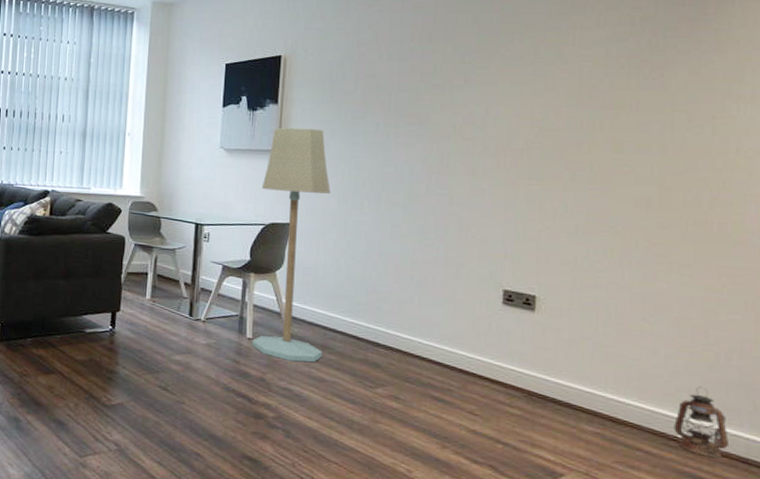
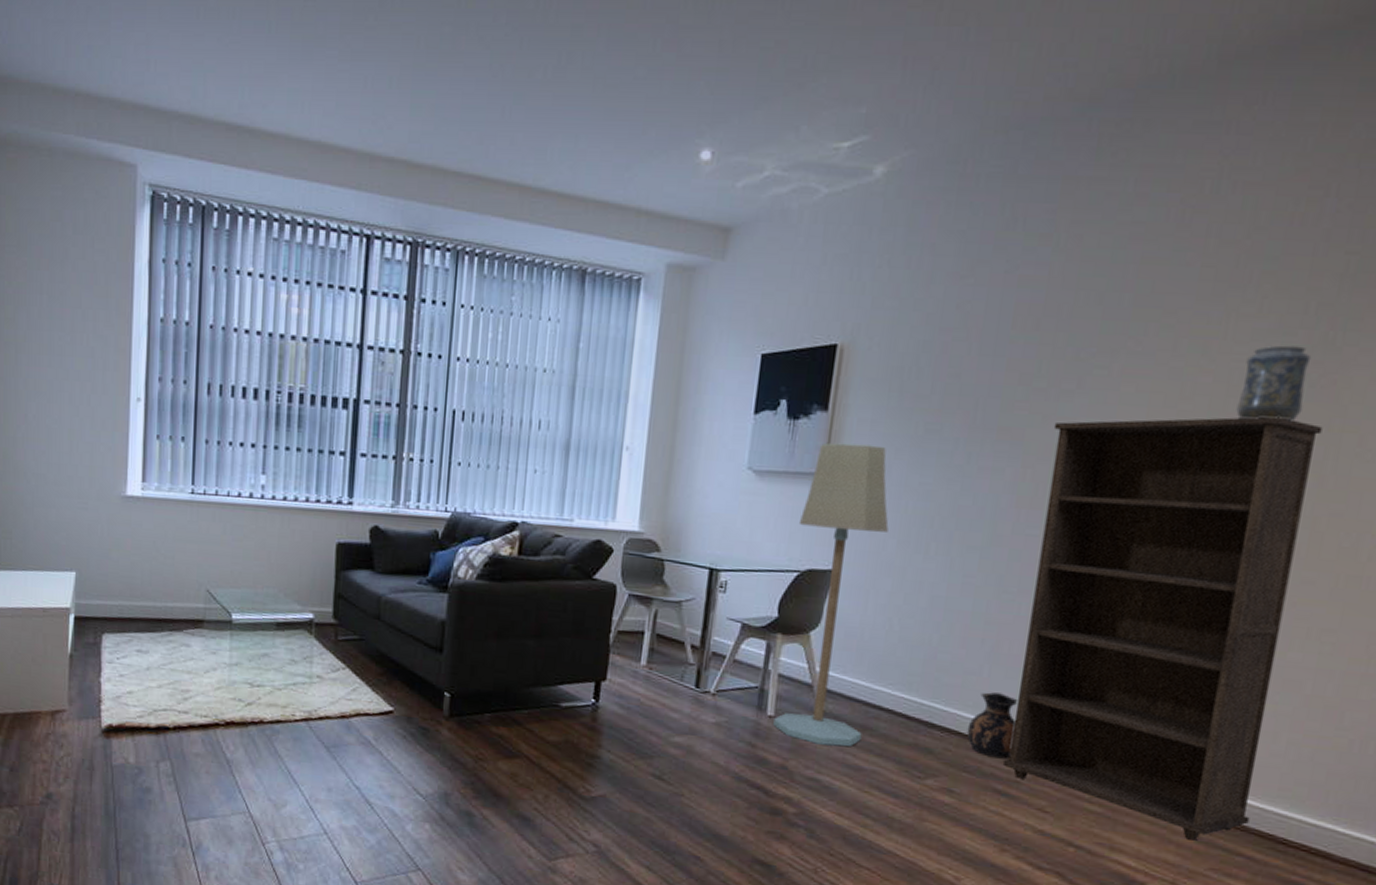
ceramic jug: none [405,317,444,372] -> present [966,692,1019,760]
bookcase: none [436,101,658,438] -> present [1002,416,1323,841]
decorative vase: none [589,49,642,105] -> present [1236,345,1312,421]
lantern: present [674,386,729,458] -> none [1285,779,1351,865]

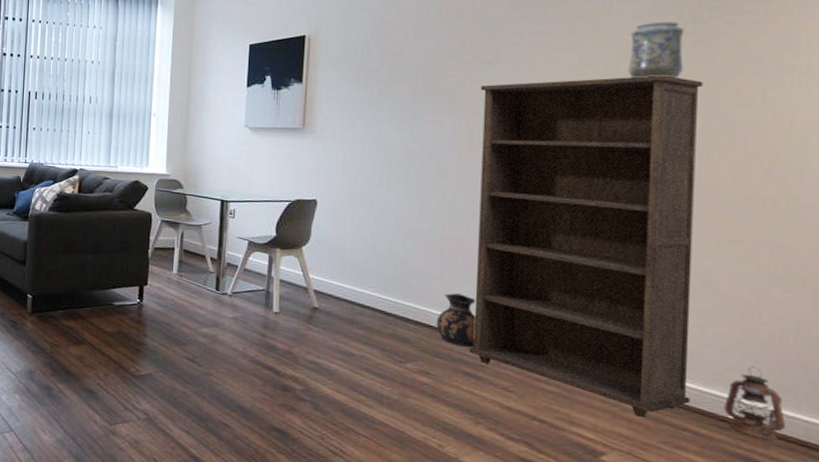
floor lamp: present [773,443,889,747] -> none [279,106,357,337]
lantern: none [1285,779,1351,865] -> present [724,366,785,440]

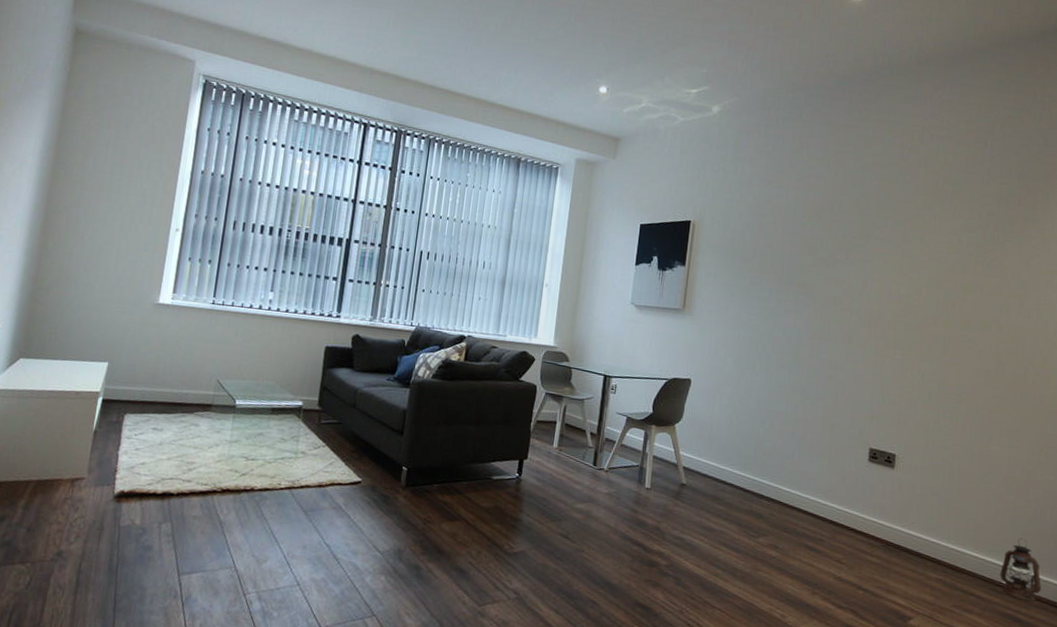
ceramic jug: present [436,293,476,348] -> none [785,471,819,523]
bookcase: present [468,75,703,417] -> none [811,281,997,584]
decorative vase: present [628,22,685,79] -> none [944,238,986,288]

